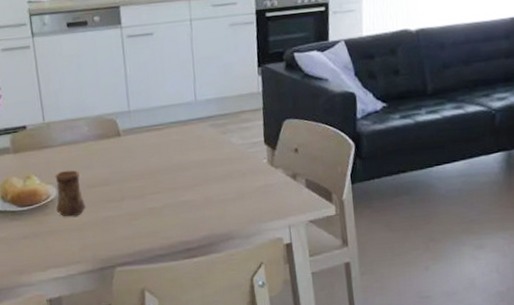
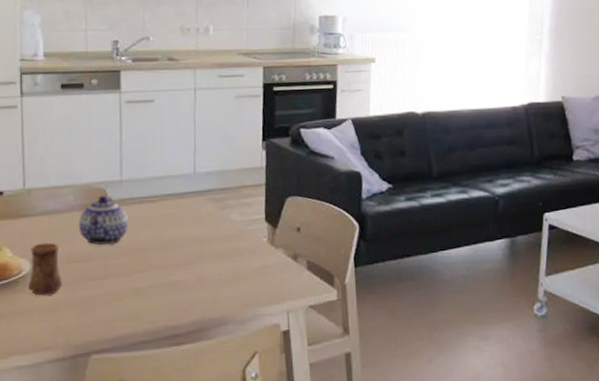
teapot: none [94,125,139,171] -> present [79,195,128,245]

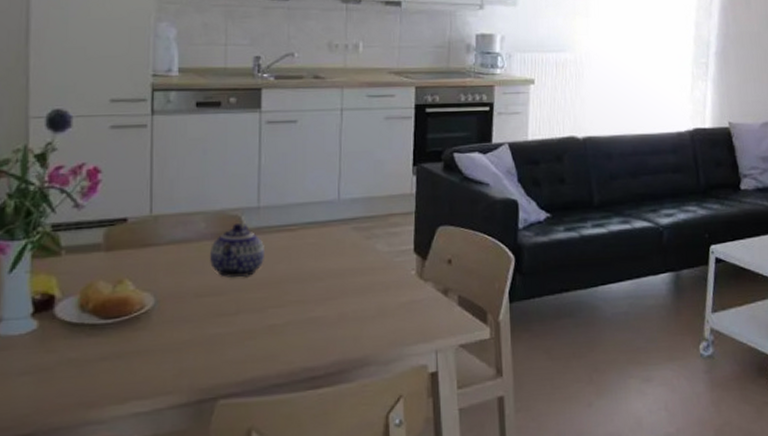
cup: present [28,242,62,296] -> none [151,274,189,334]

